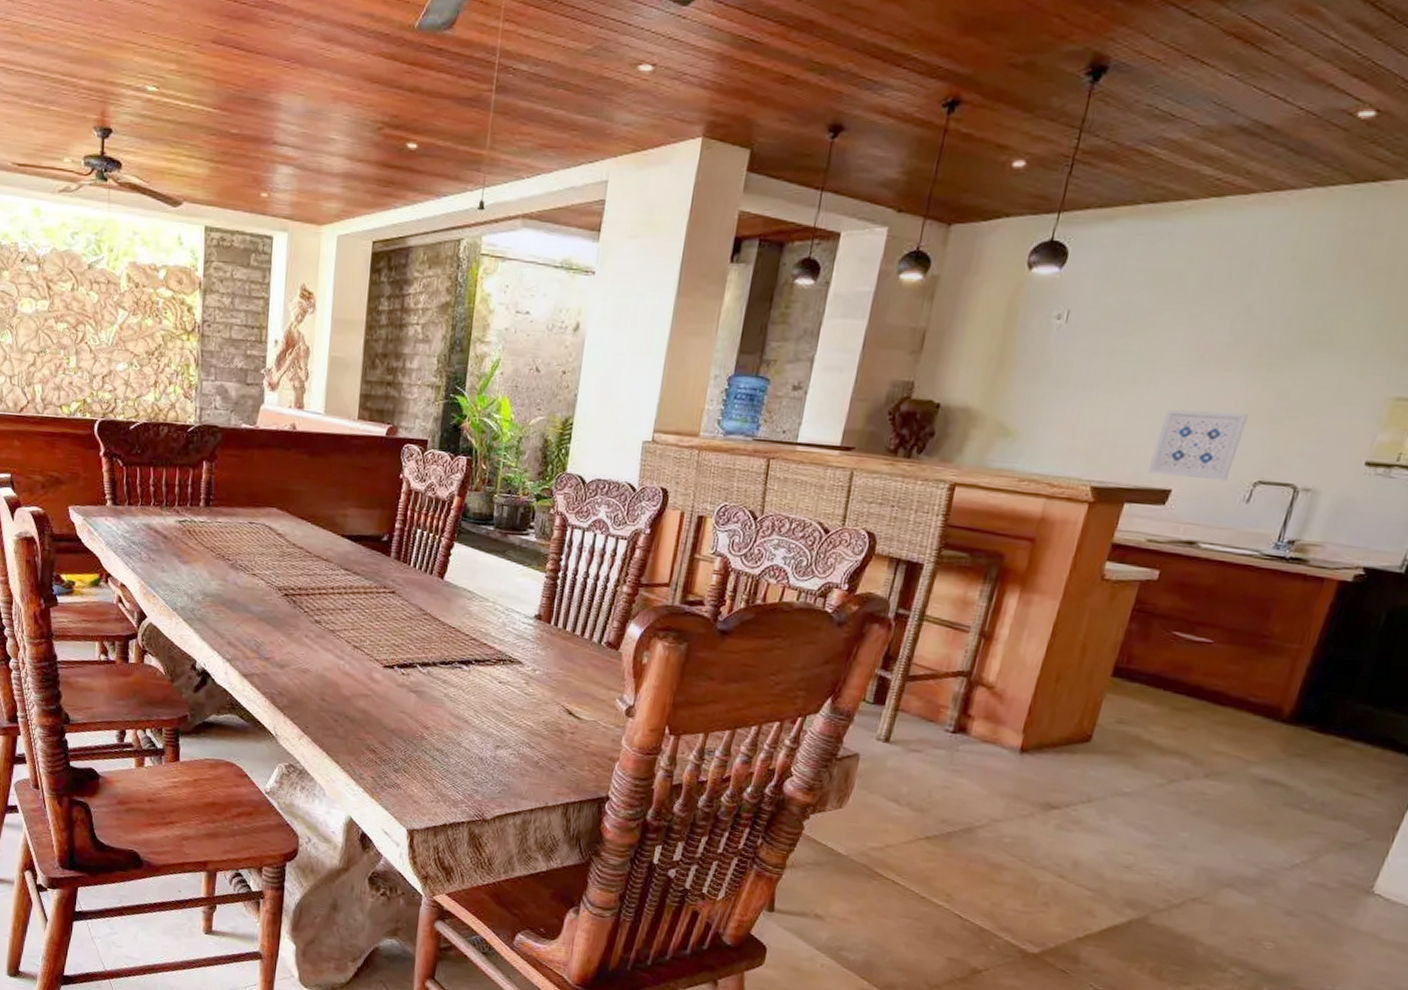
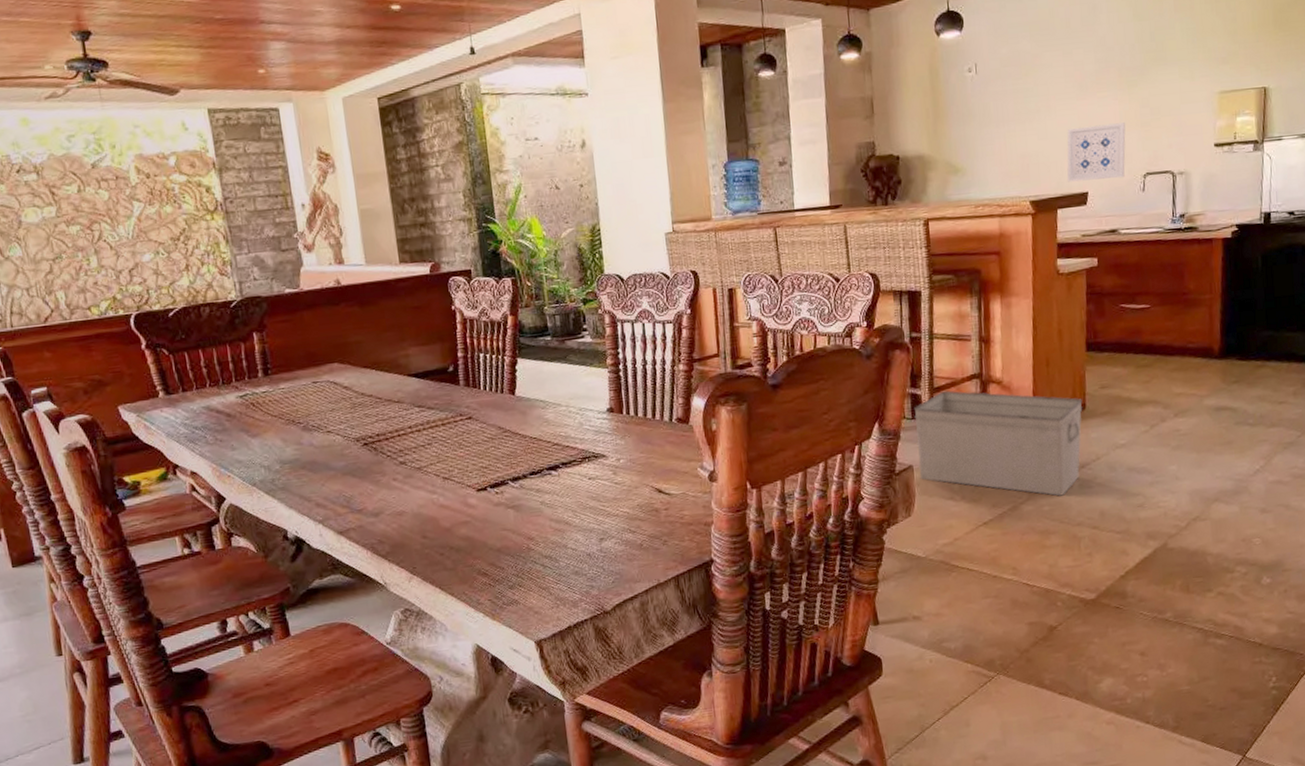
storage bin: none [864,681,1090,832] -> present [914,390,1083,496]

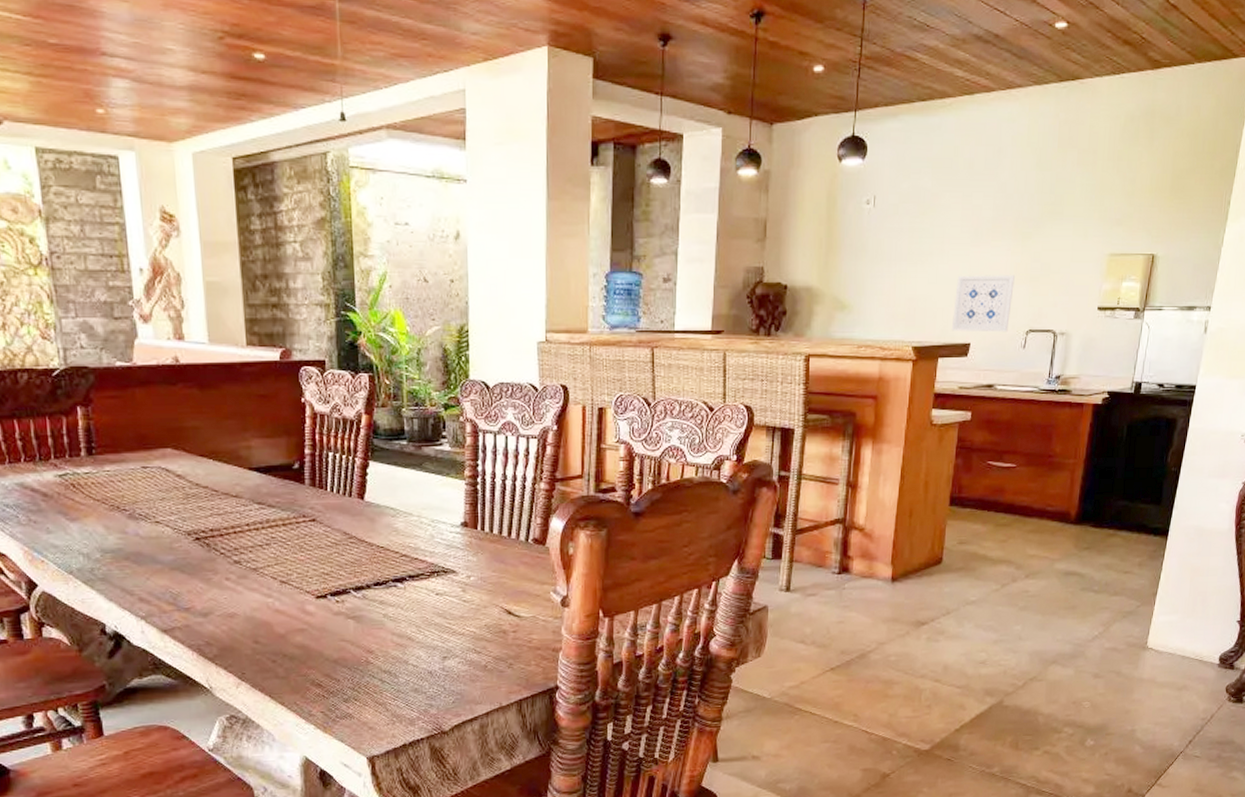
storage bin: present [914,390,1083,496] -> none [773,533,940,648]

